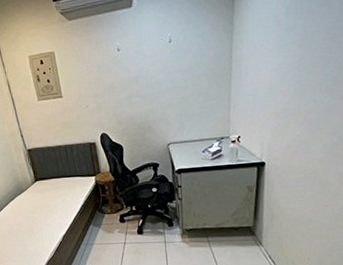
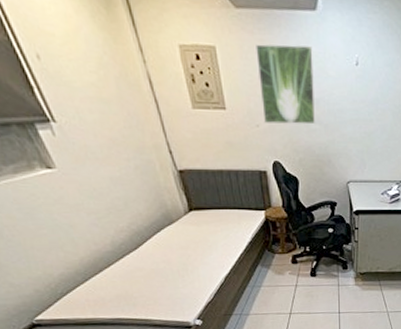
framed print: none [84,36,135,103] -> present [256,44,315,125]

